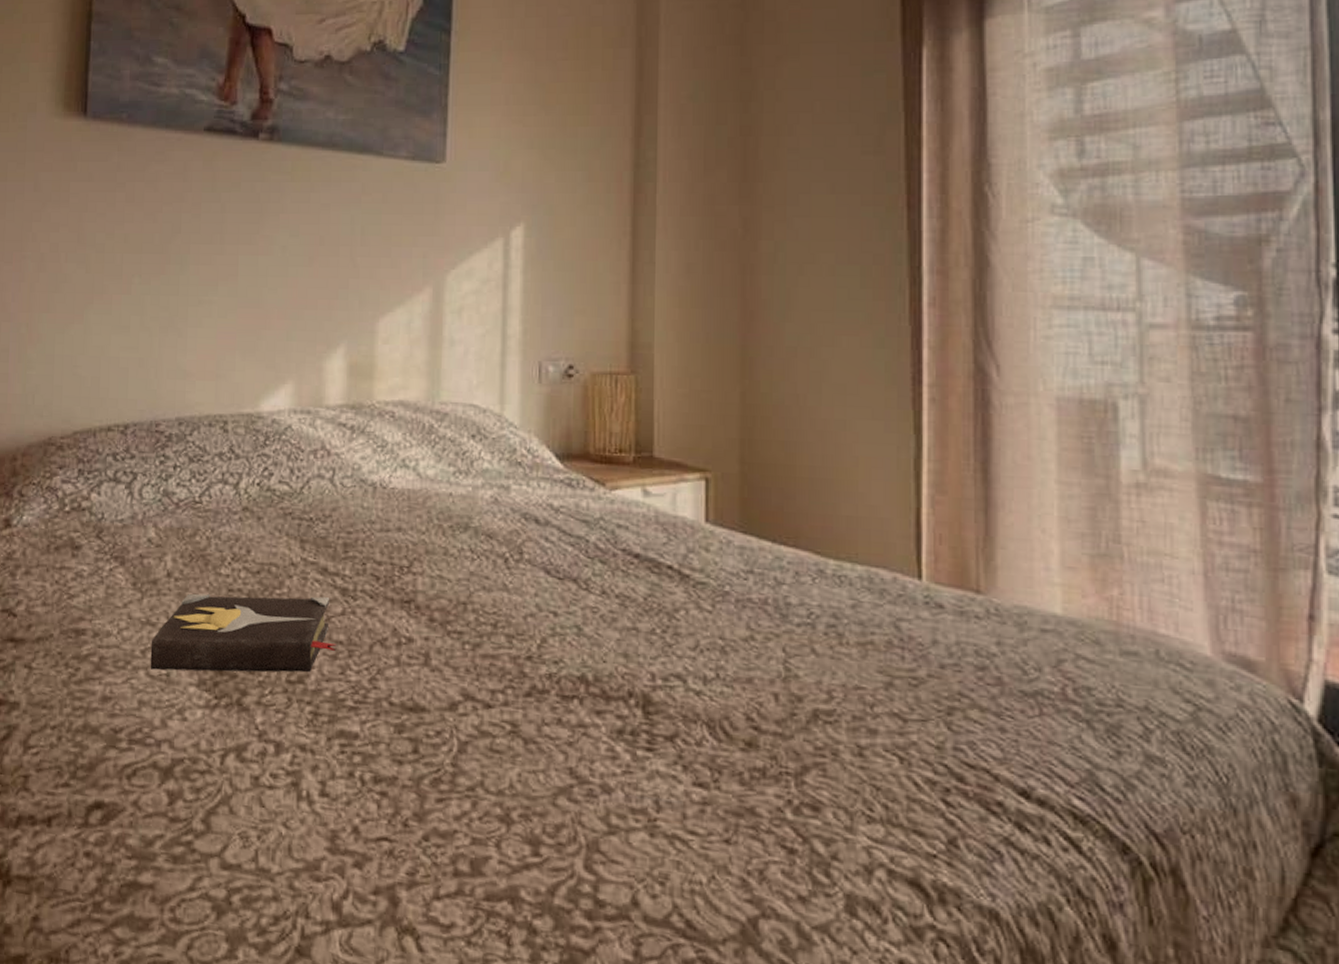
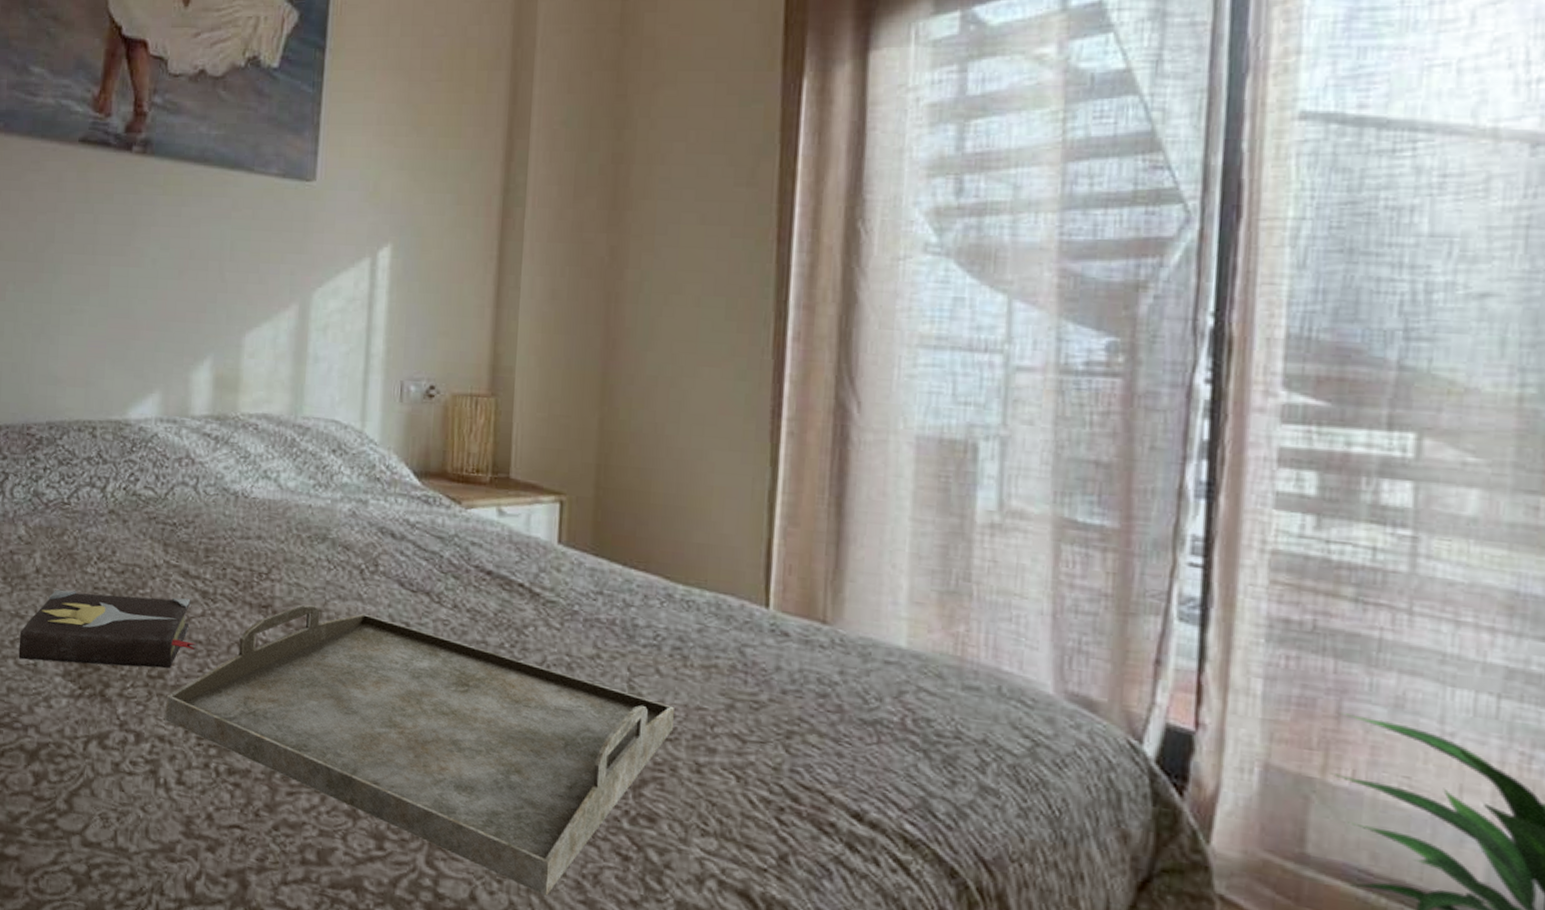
serving tray: none [306,597,832,896] -> present [165,604,674,896]

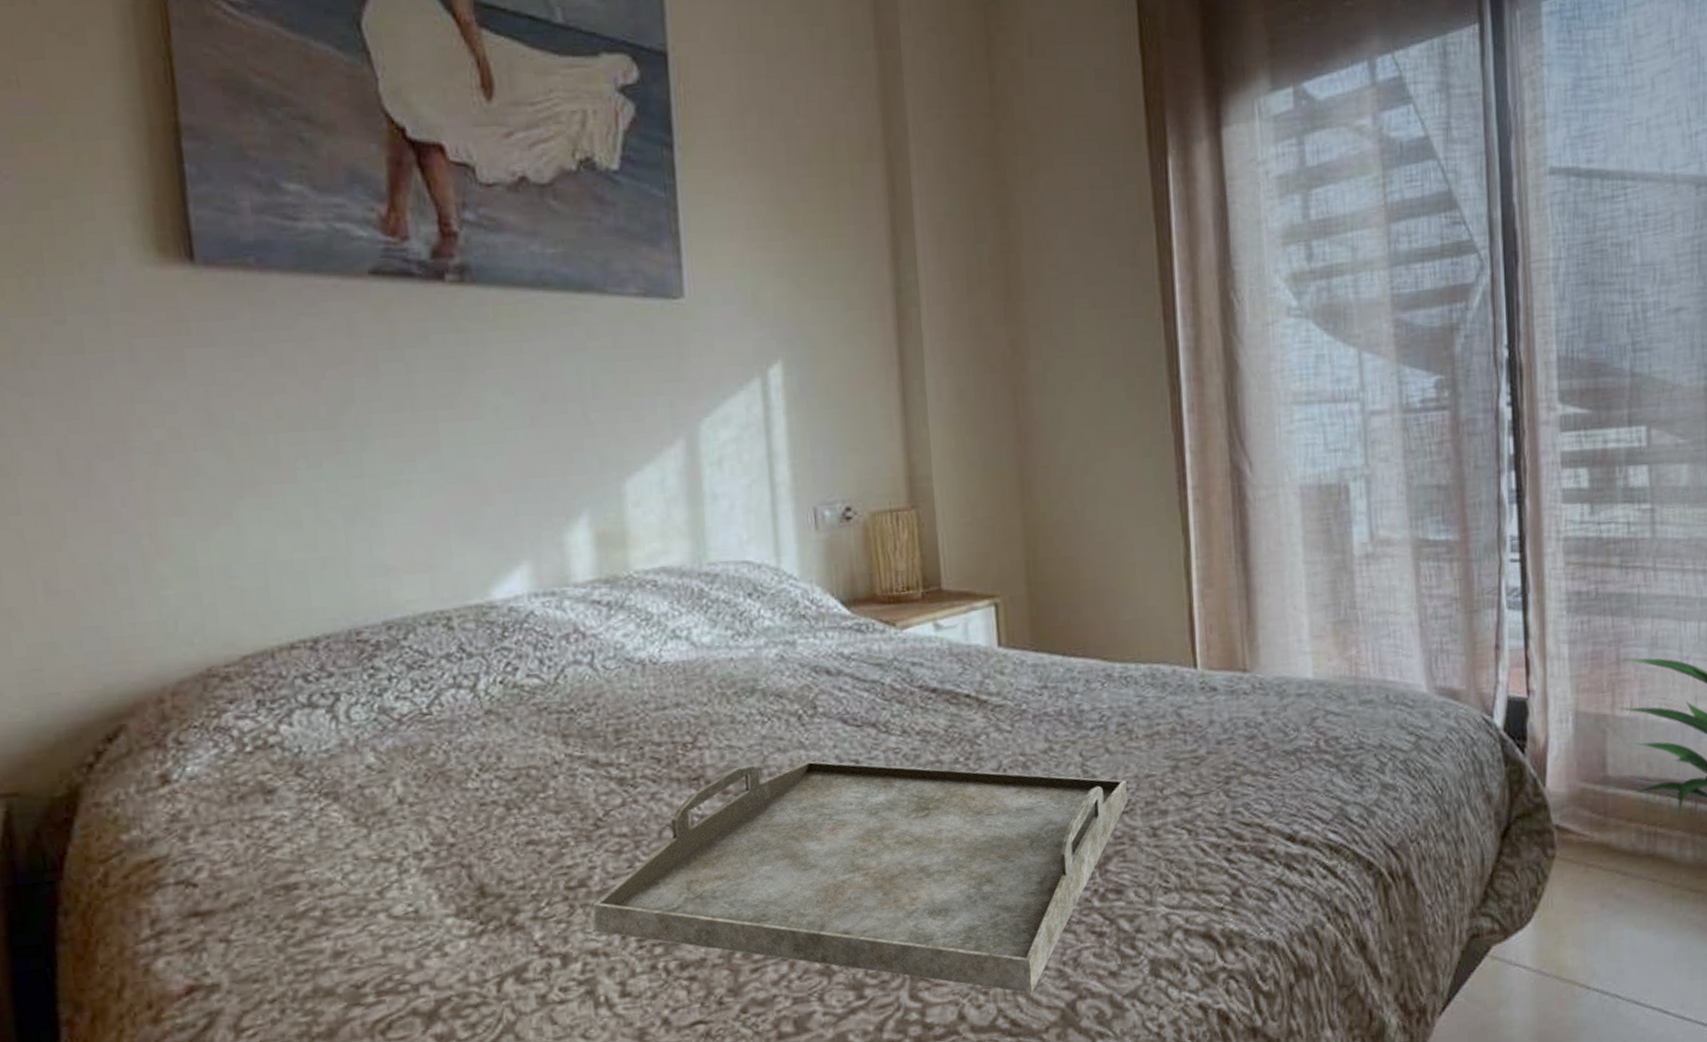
hardback book: present [18,589,198,668] -> none [388,791,622,910]

